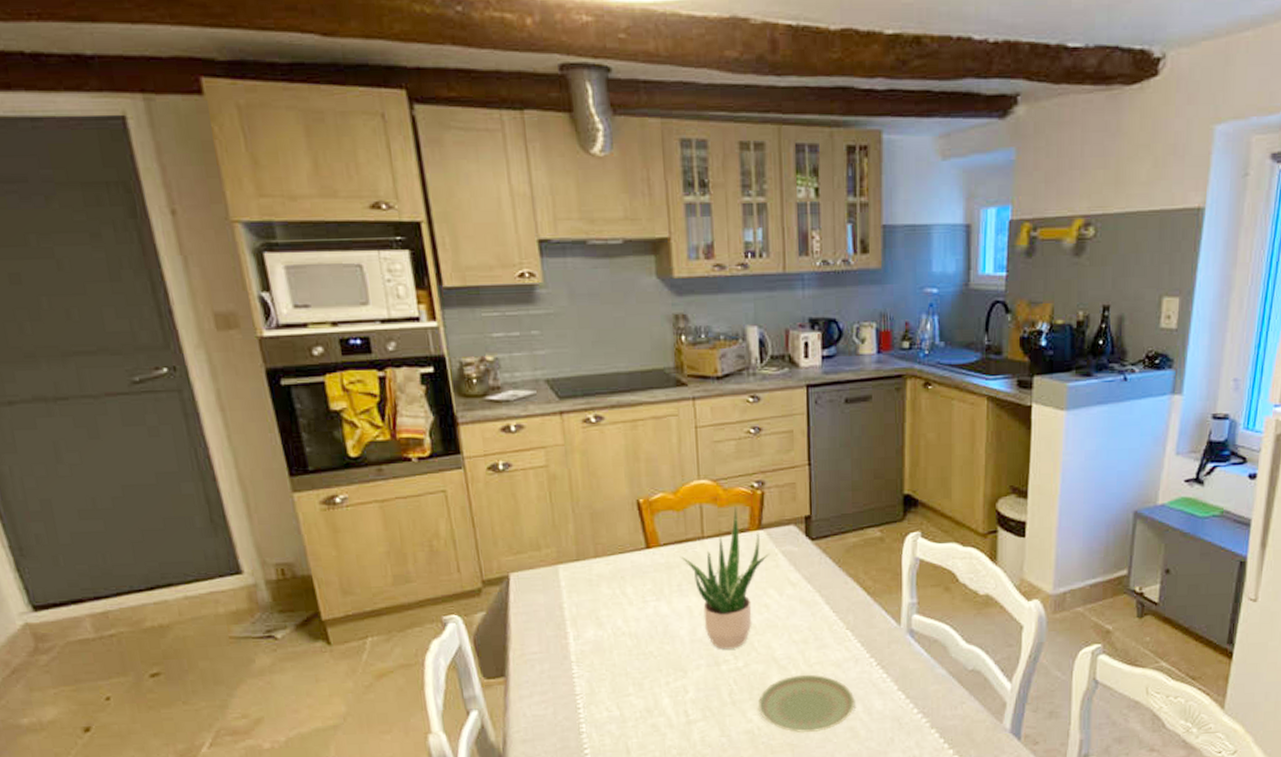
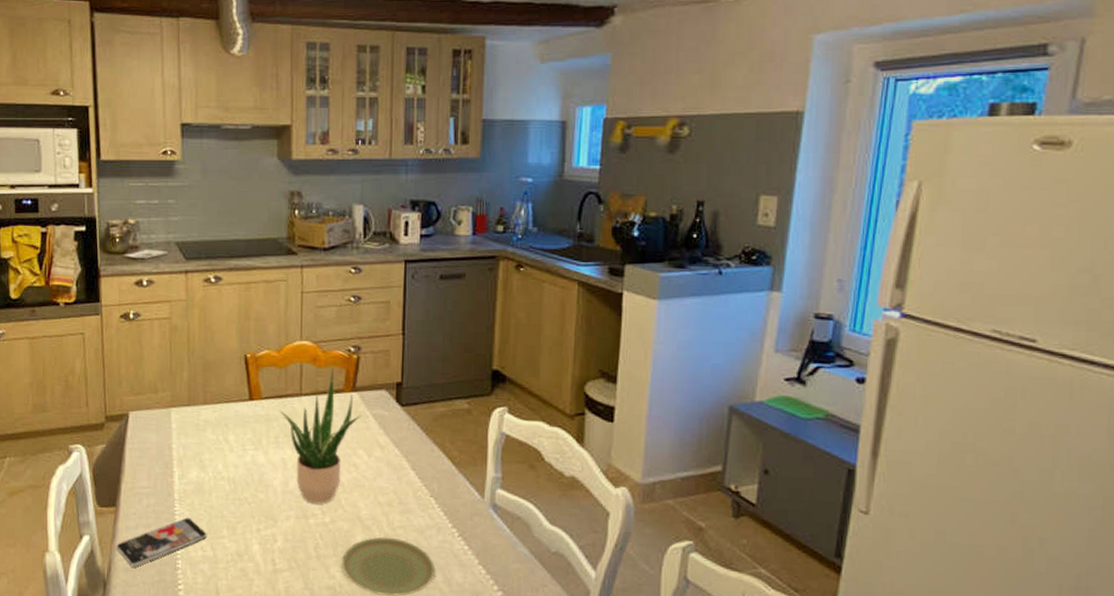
smartphone: none [510,679,611,736] -> present [116,517,207,566]

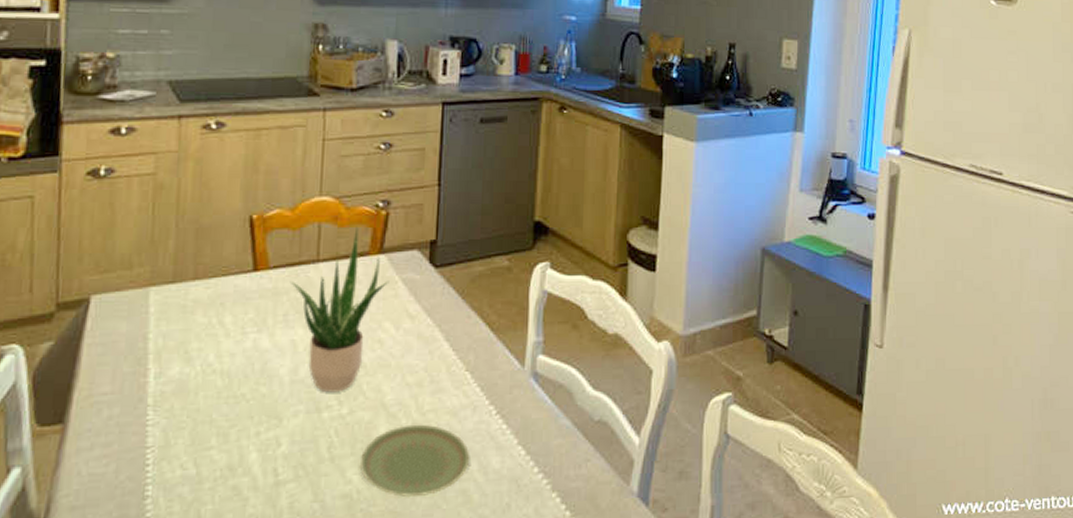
smartphone: present [116,517,207,566] -> none [60,427,189,502]

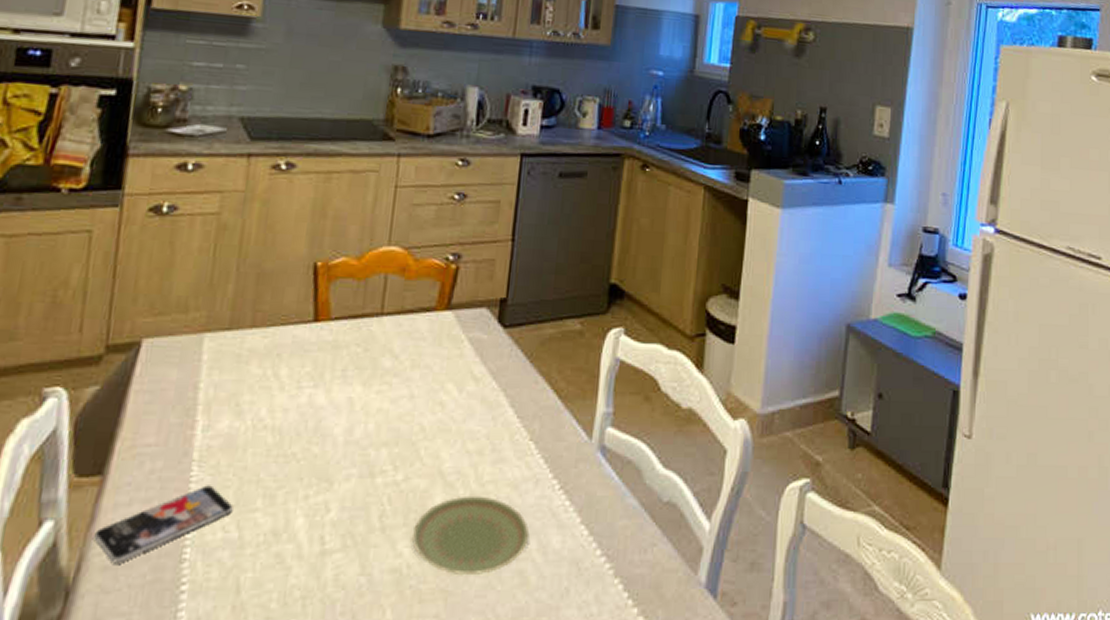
smartphone: none [60,427,189,502] -> present [94,485,233,562]
potted plant: present [289,226,390,393] -> none [351,279,455,457]

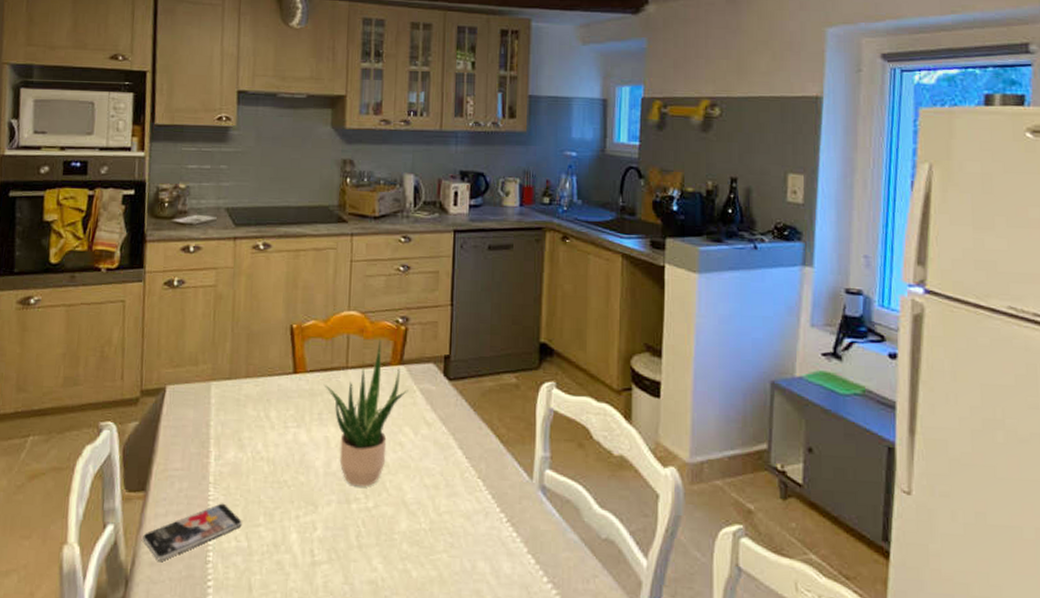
potted plant: none [351,279,455,457] -> present [323,339,409,487]
plate: present [411,495,530,576] -> none [383,523,483,591]

